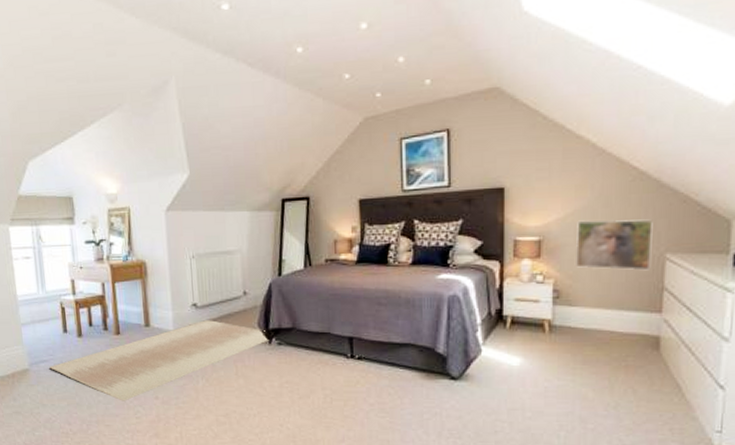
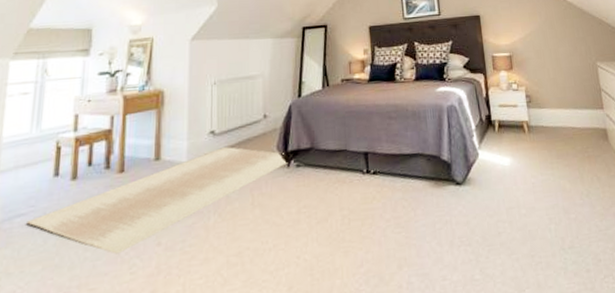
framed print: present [575,219,653,271] -> none [534,37,589,77]

